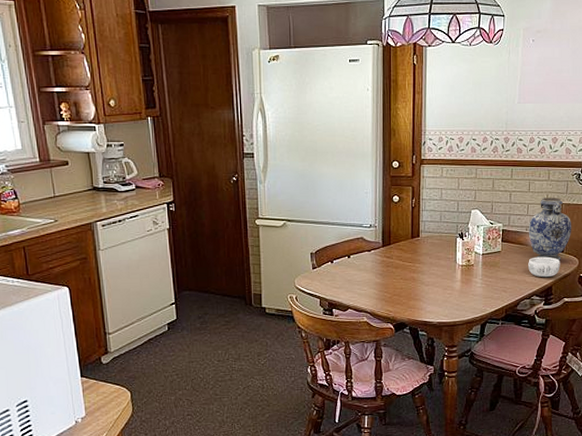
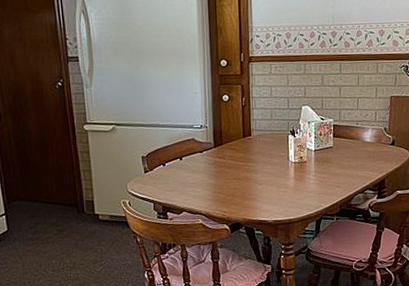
decorative vase: present [528,198,572,261] -> none [359,90,402,154]
decorative bowl: present [528,256,560,278] -> none [360,150,392,171]

